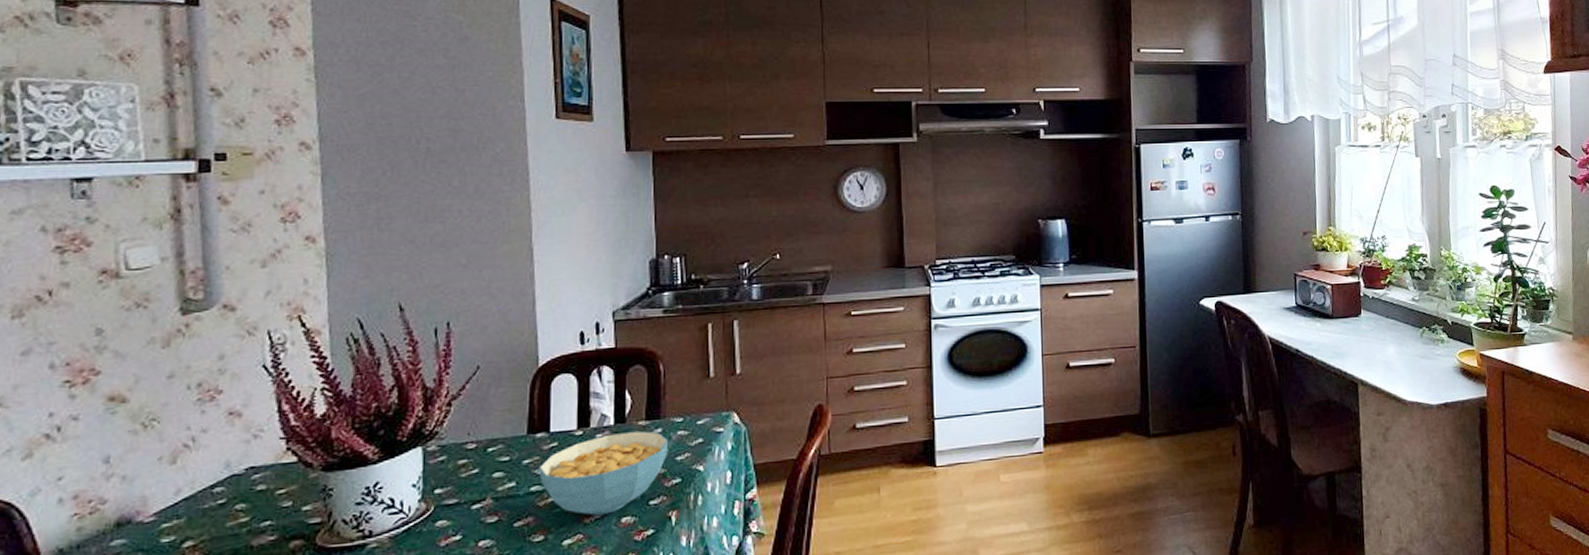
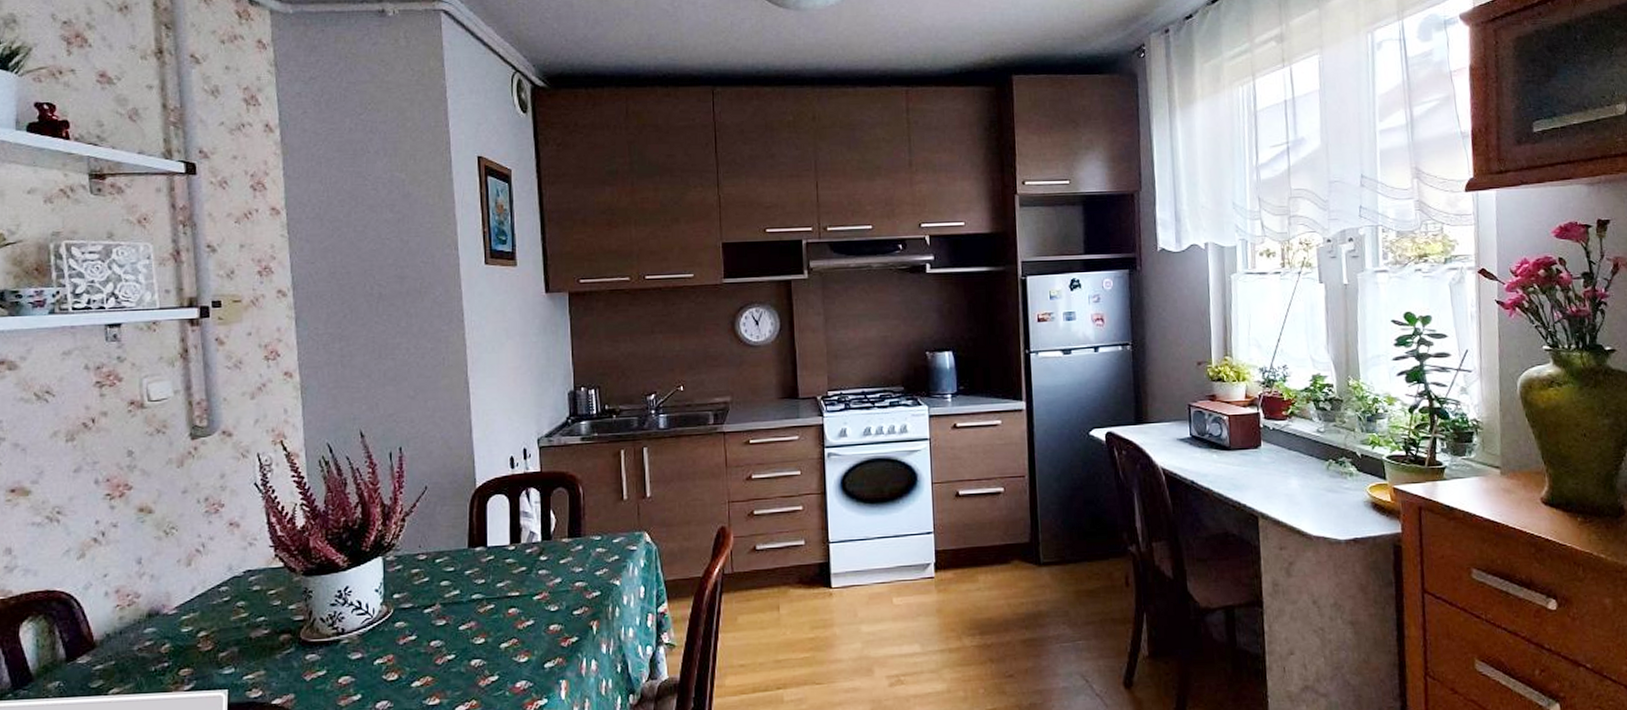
cereal bowl: present [539,430,669,515] -> none [479,547,589,622]

